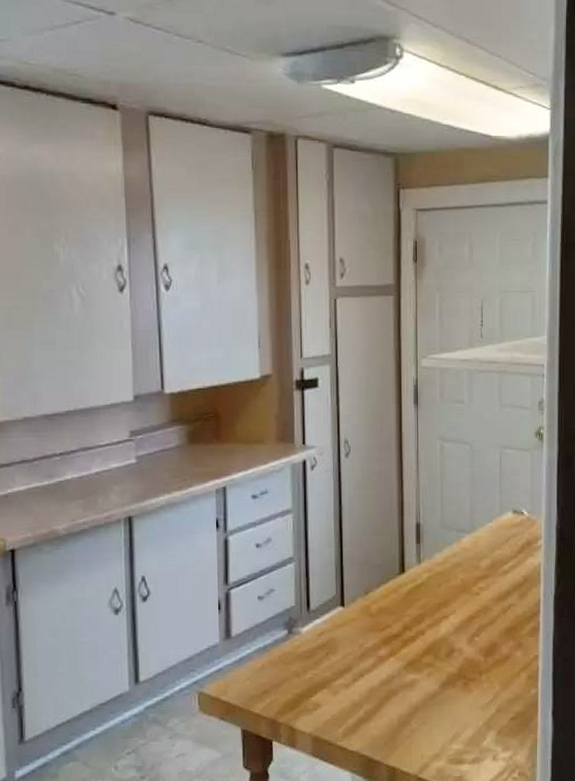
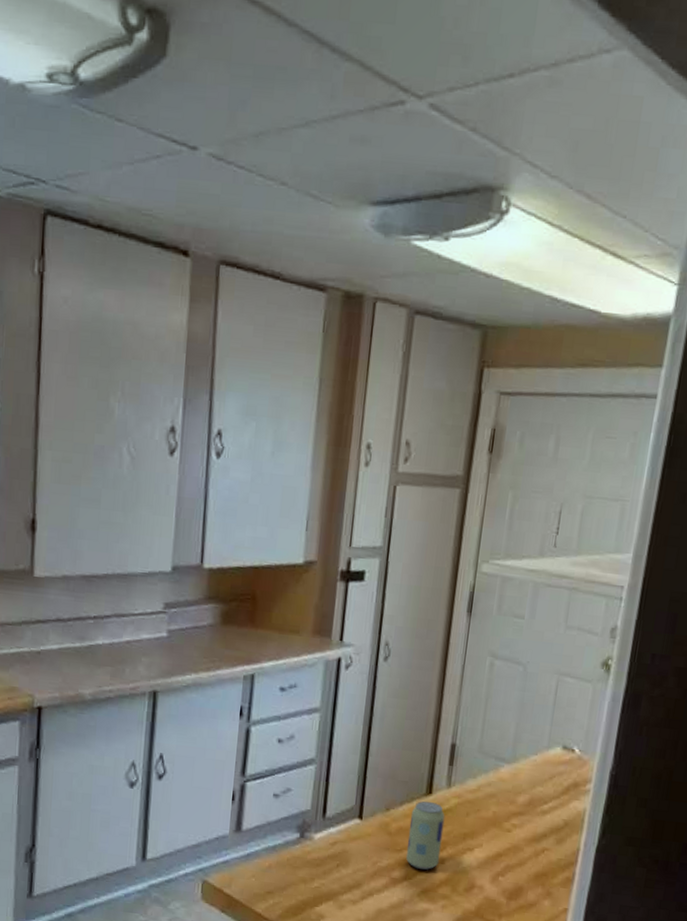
beverage can: none [388,579,420,644] -> present [405,801,445,870]

